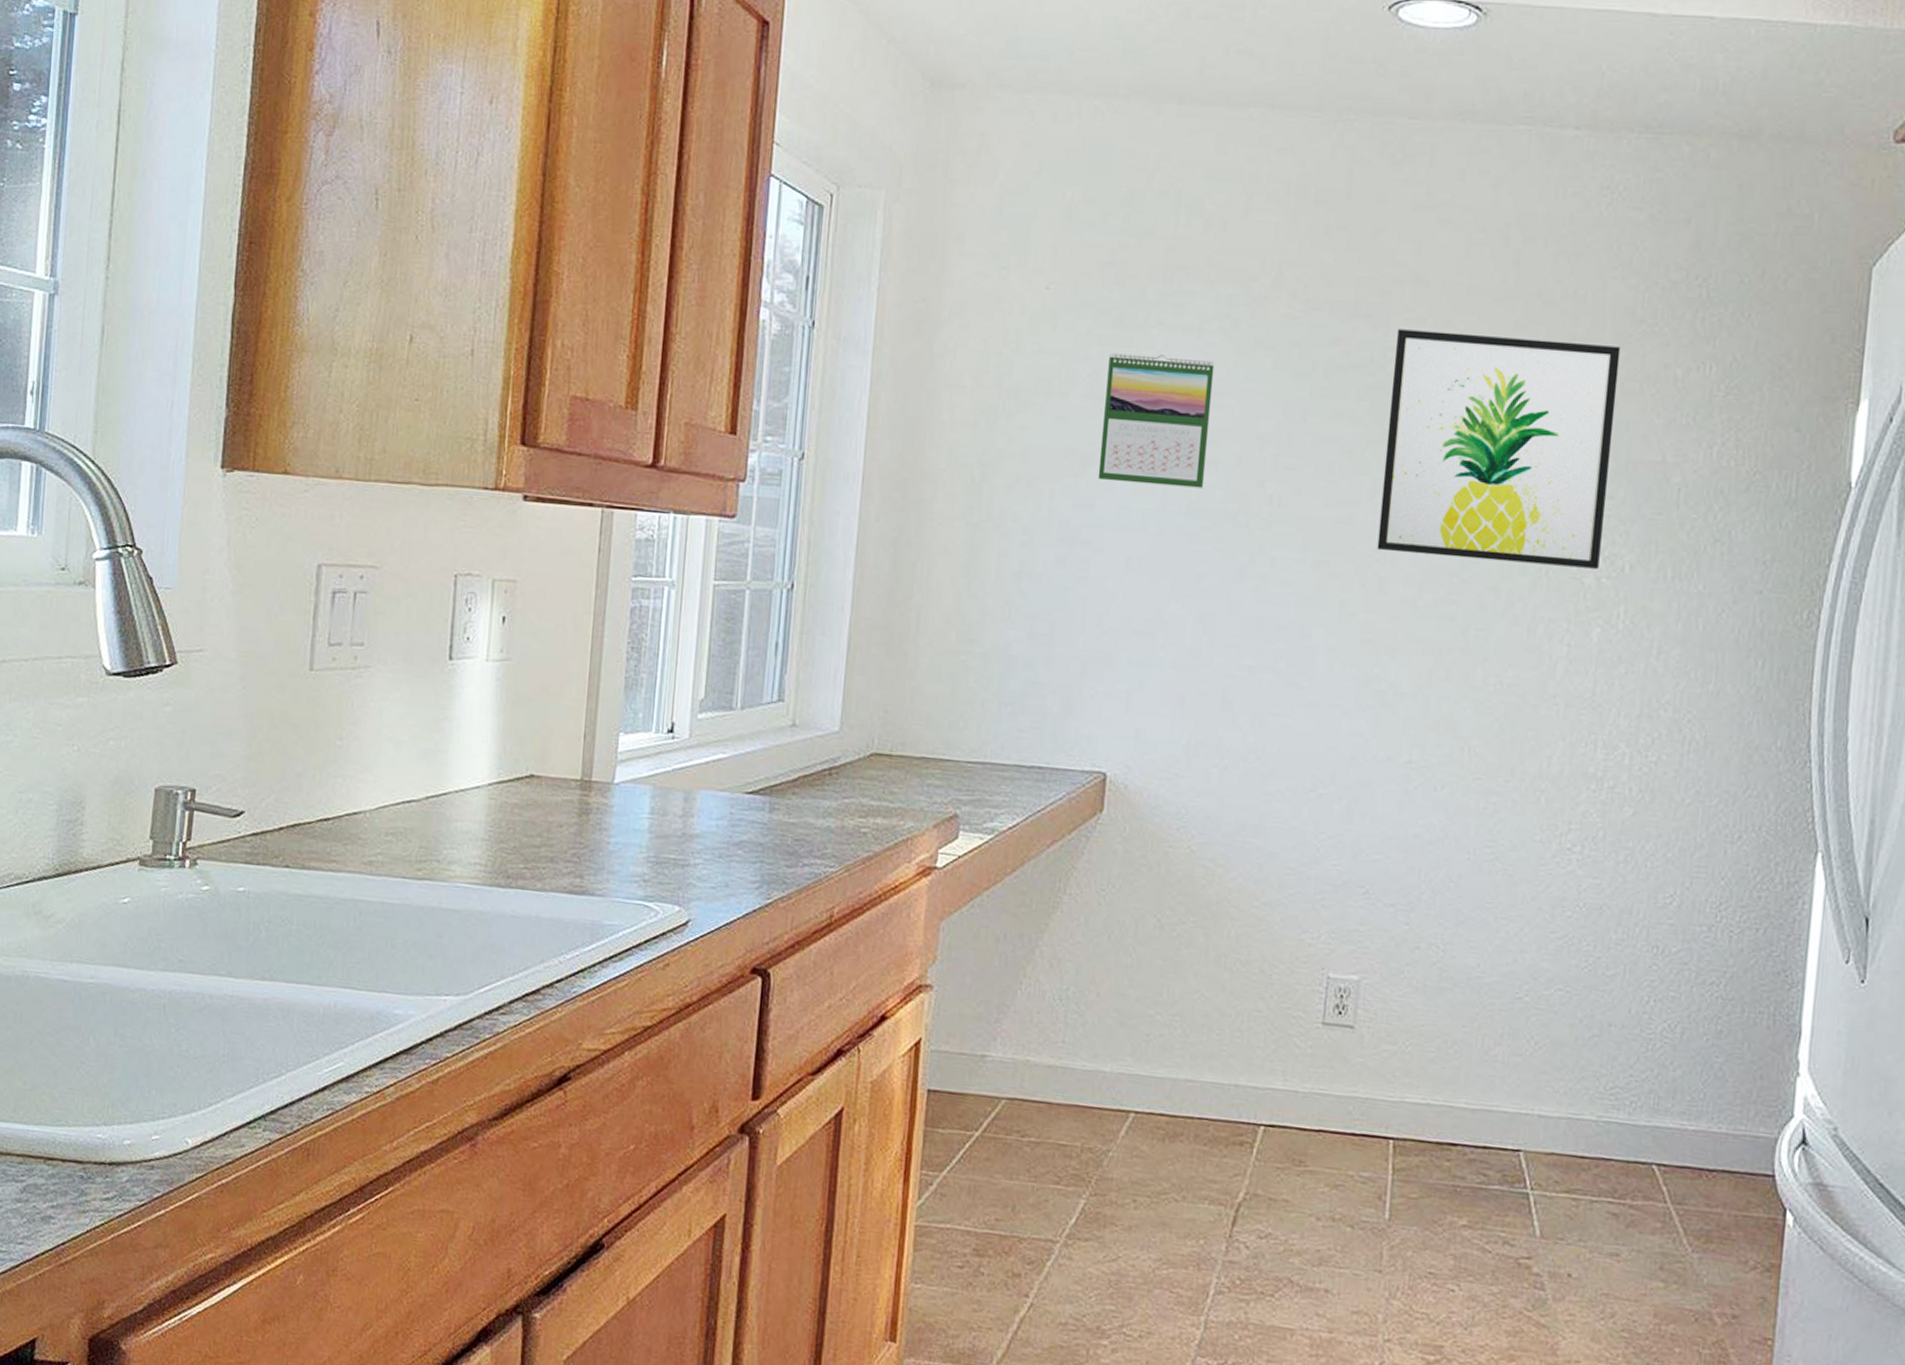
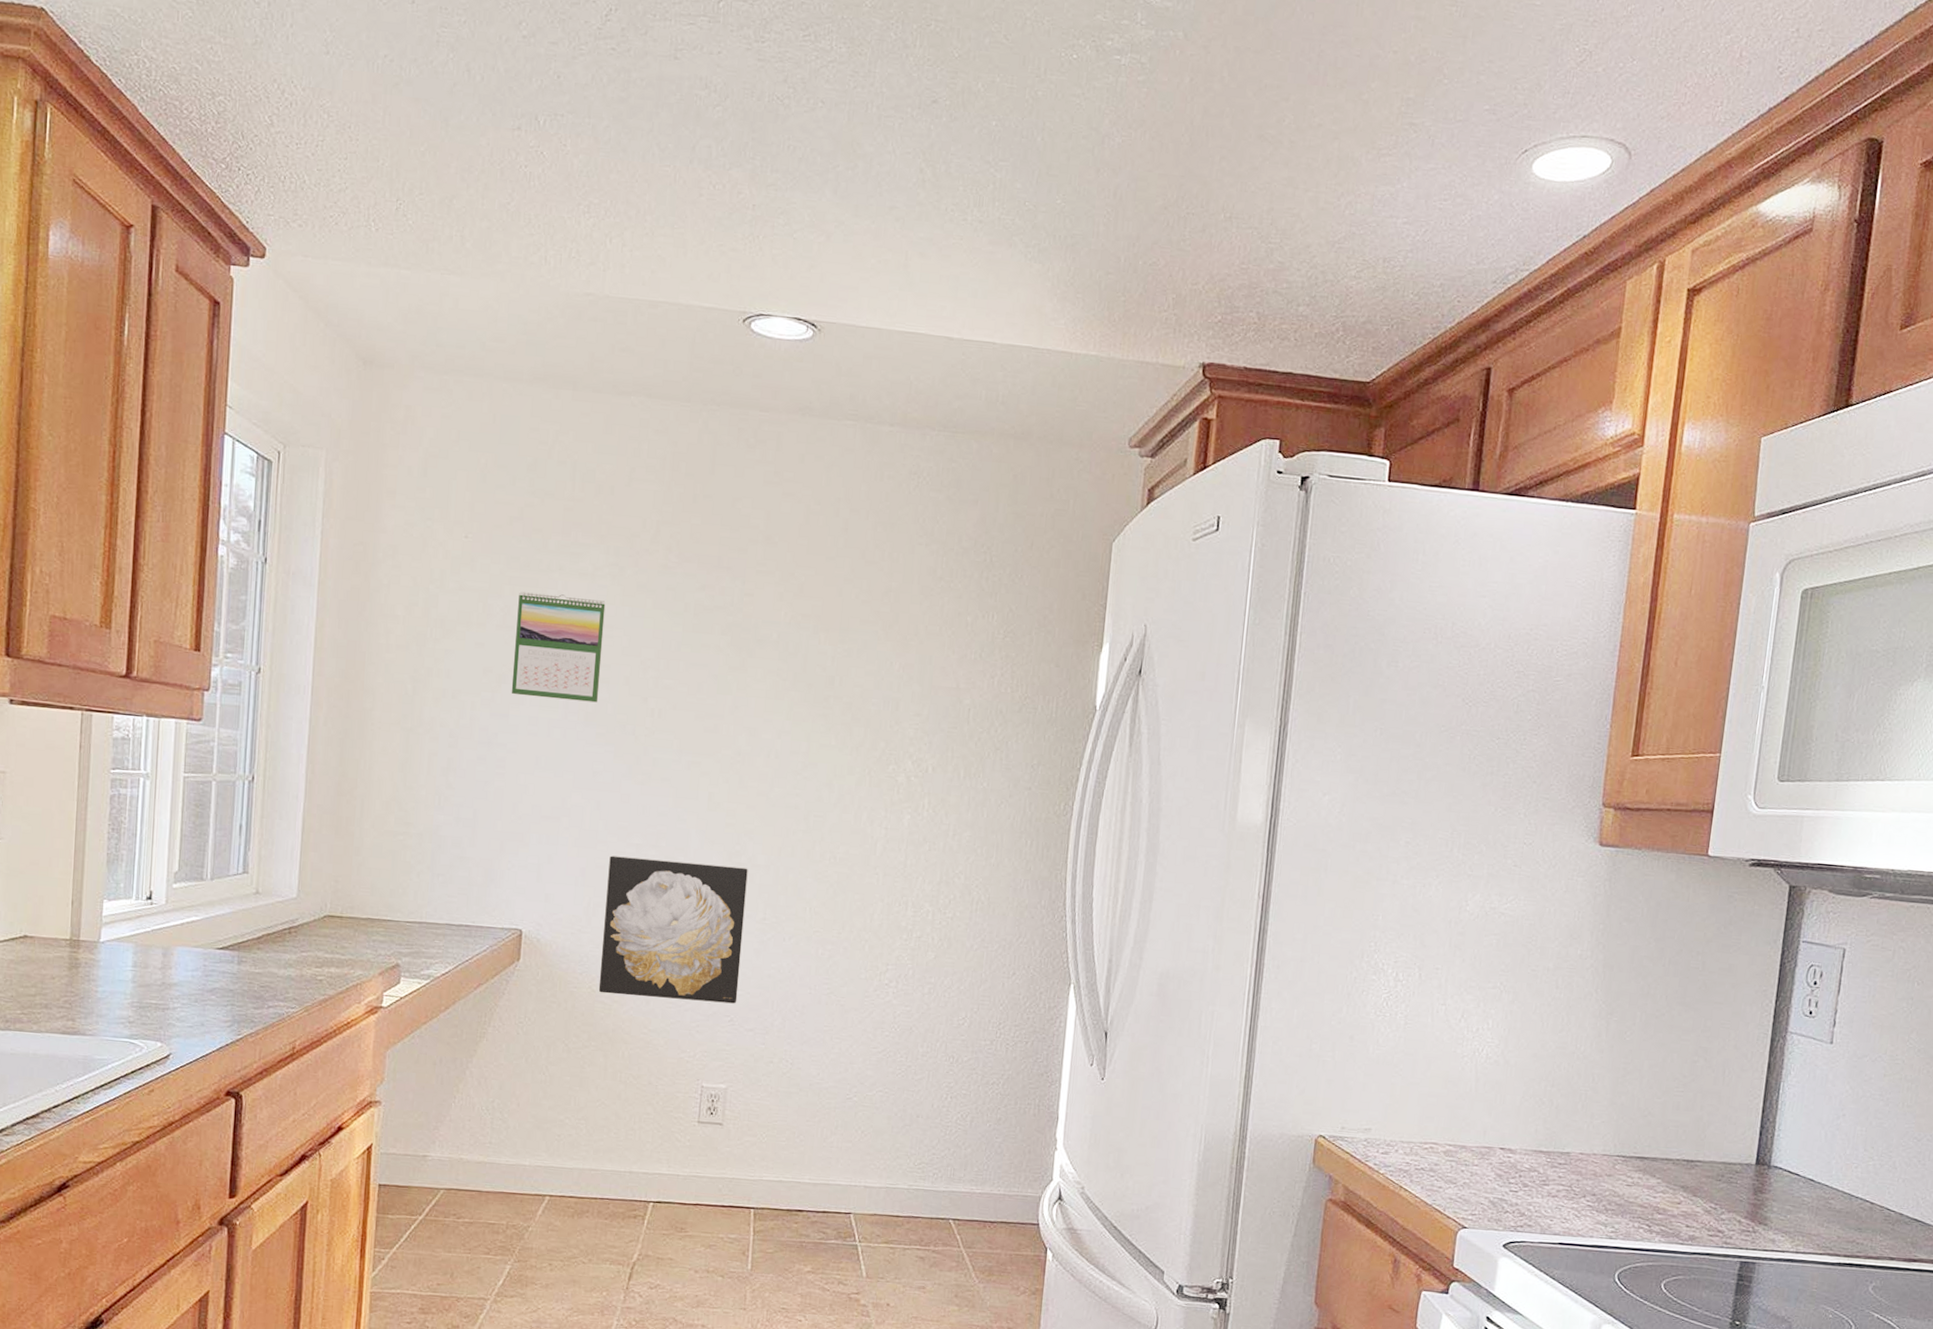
wall art: none [1199,680,1390,871] -> present [598,855,748,1004]
wall art: present [1377,329,1621,569] -> none [737,579,925,770]

